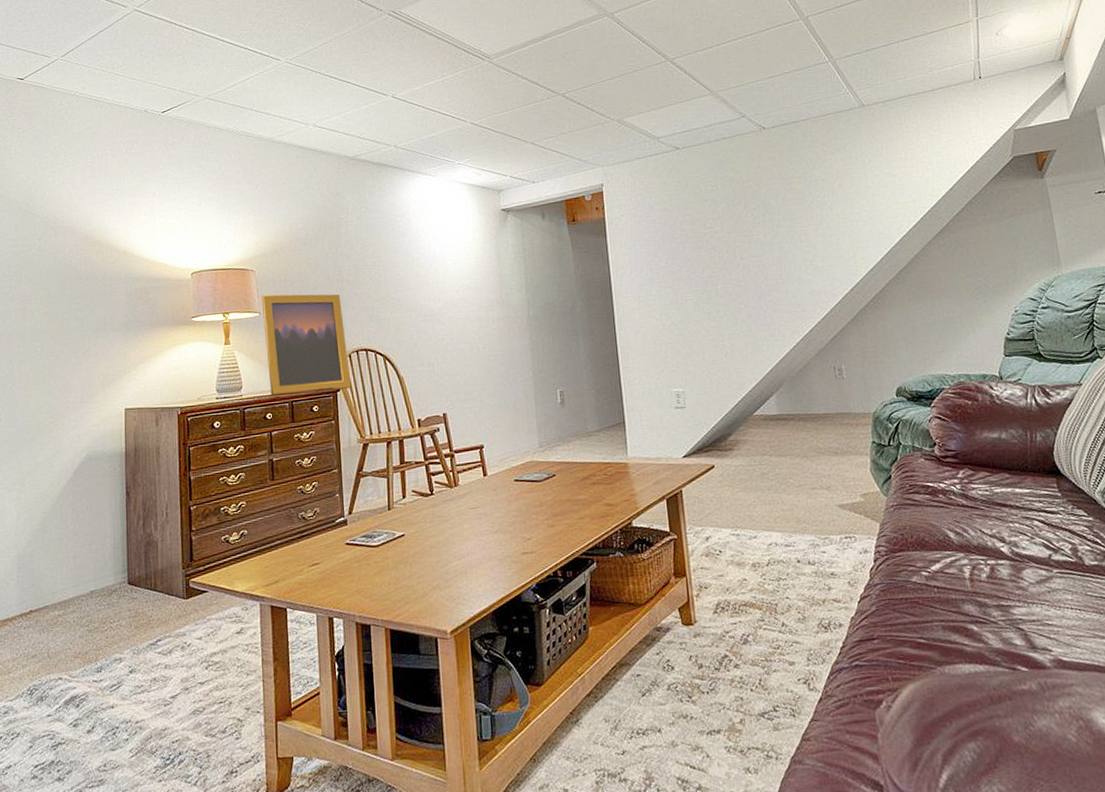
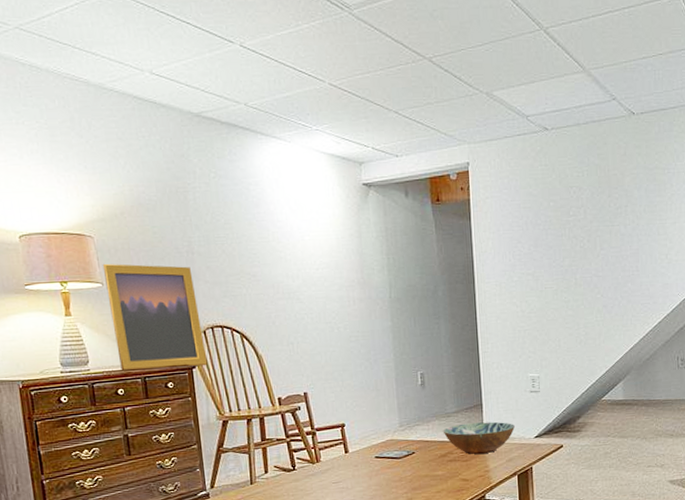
bowl: none [584,440,661,476] -> present [442,421,515,454]

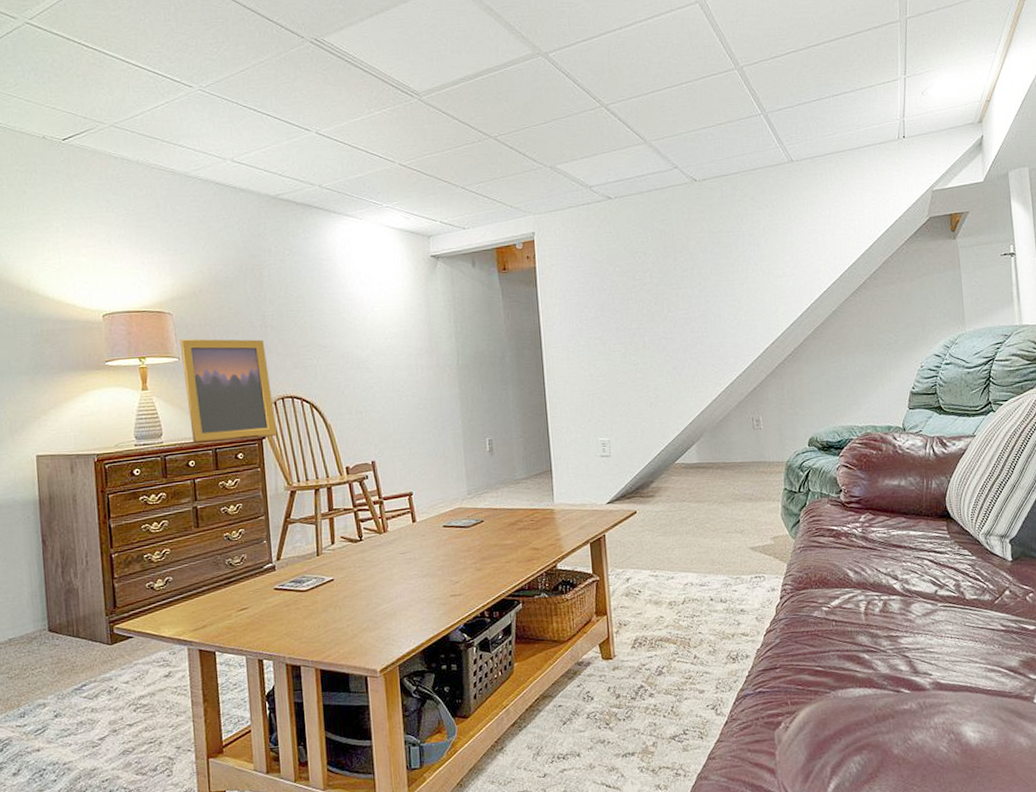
bowl: present [442,421,515,454] -> none [512,488,586,522]

